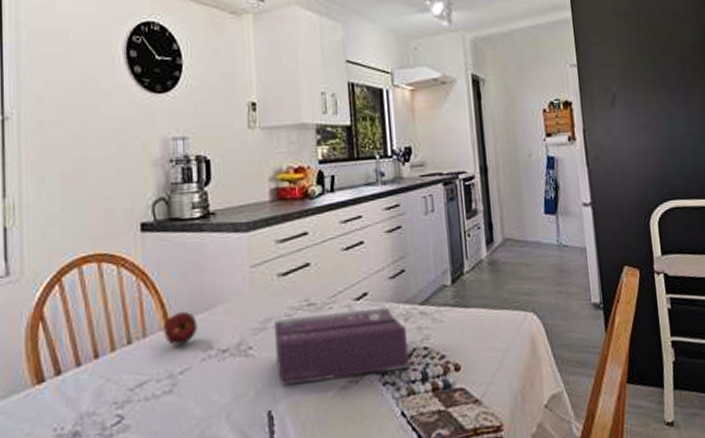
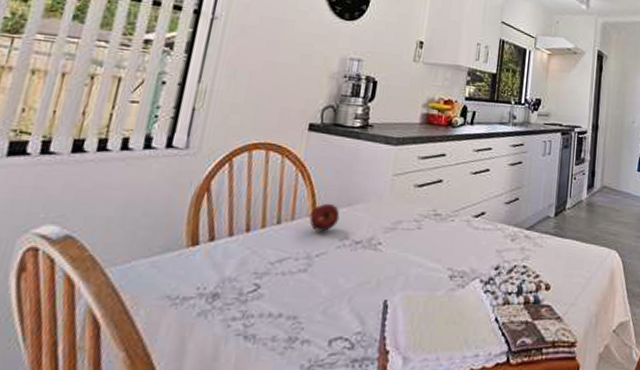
tissue box: present [275,306,409,385] -> none [399,222,511,282]

